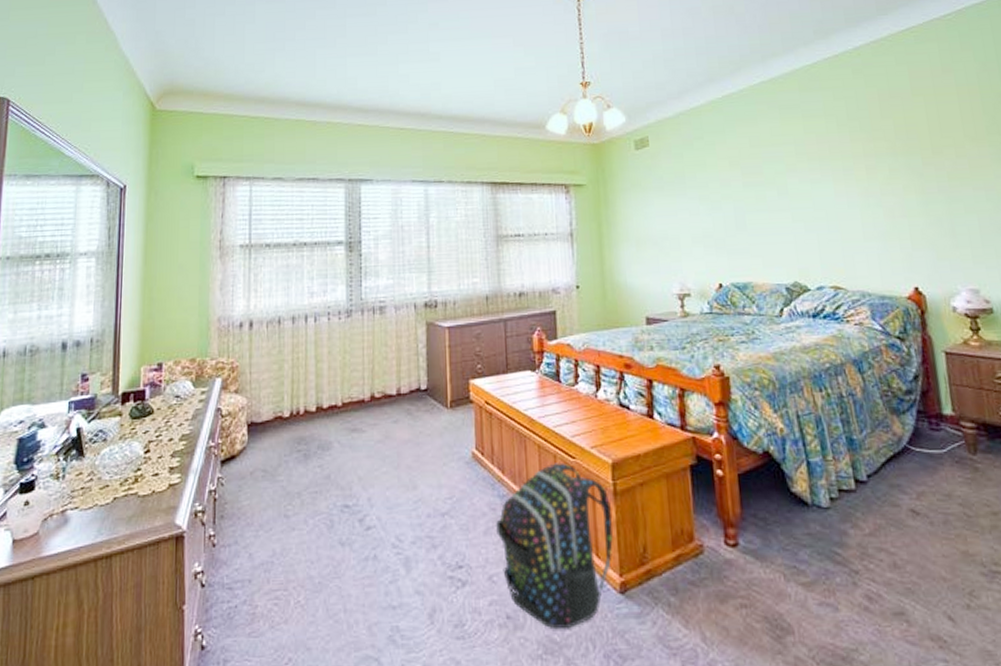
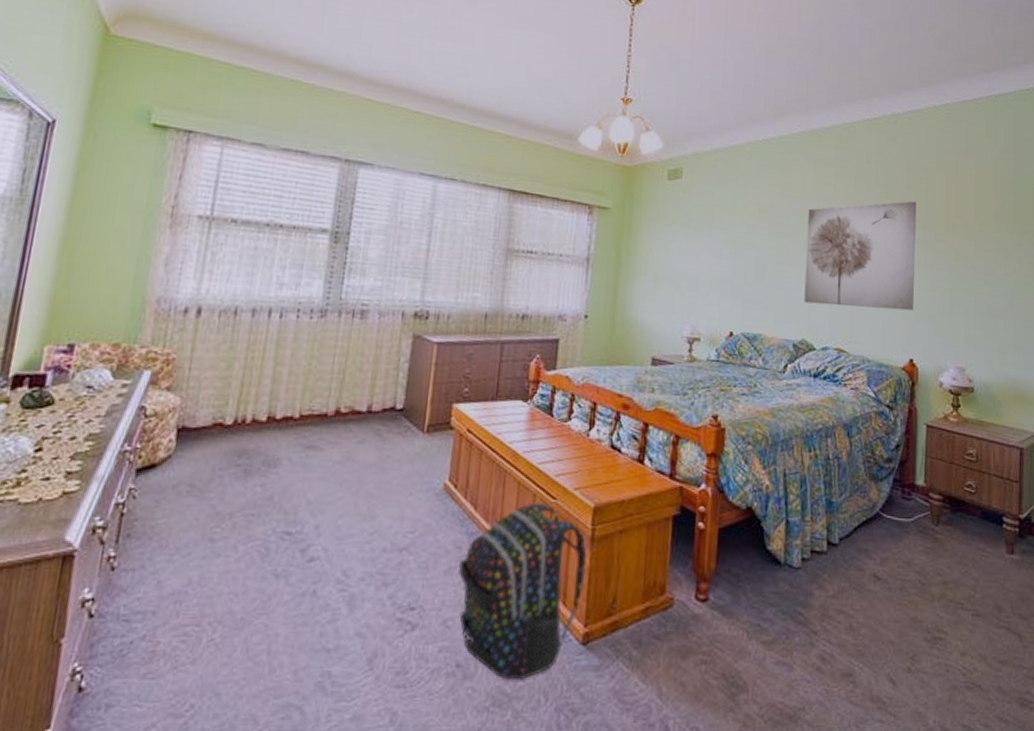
wall art: none [780,129,910,246] -> present [804,201,917,311]

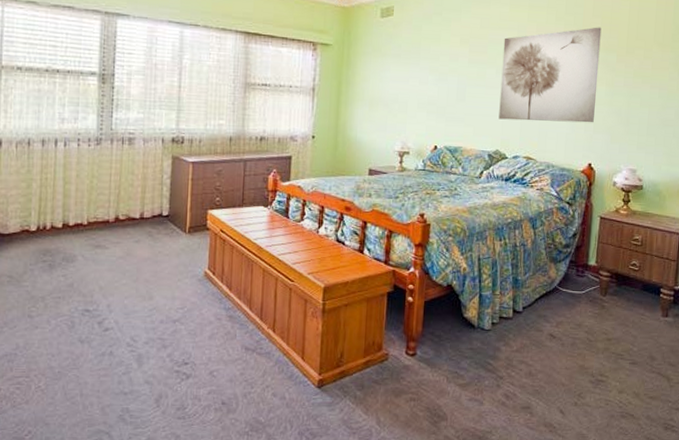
backpack: present [458,502,587,681] -> none [219,284,320,413]

